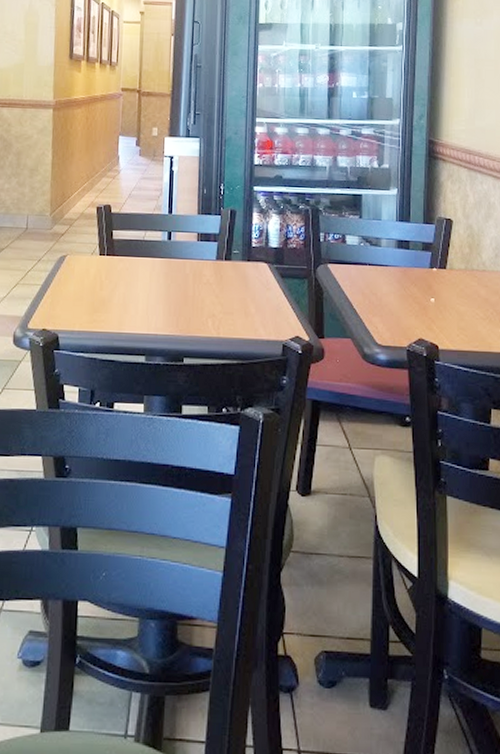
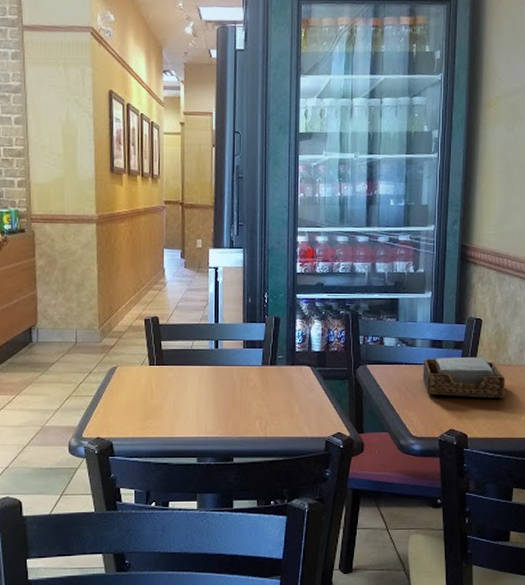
napkin holder: none [388,259,480,307] -> present [423,356,506,398]

